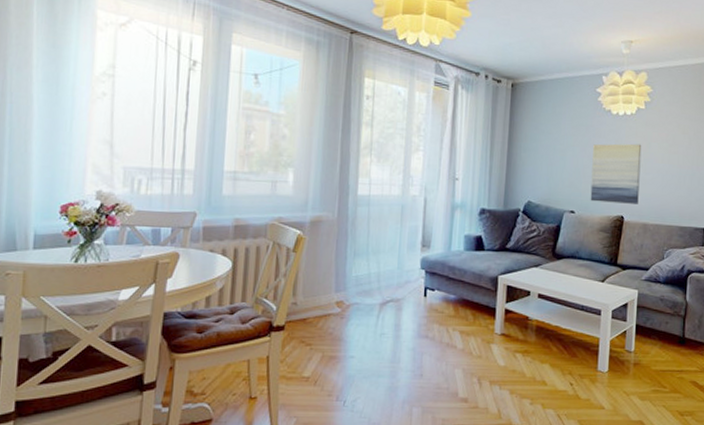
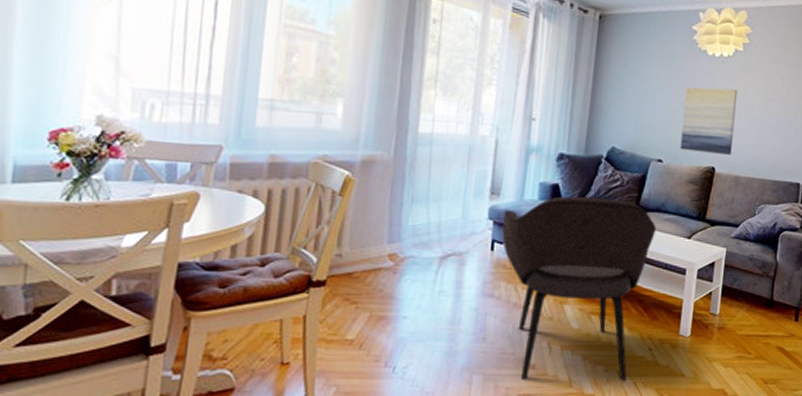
armchair: none [433,246,572,413] -> present [502,196,656,380]

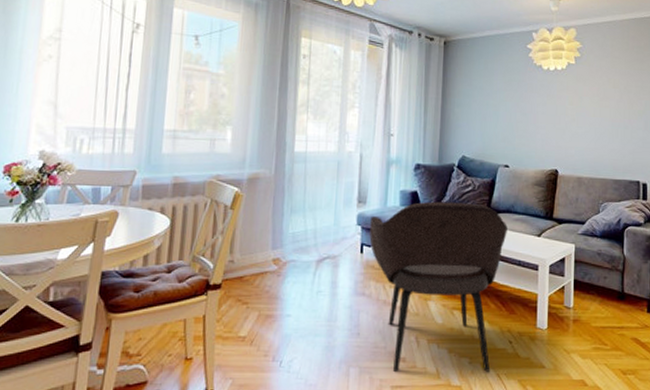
wall art: present [680,87,738,155] -> none [524,98,573,158]

